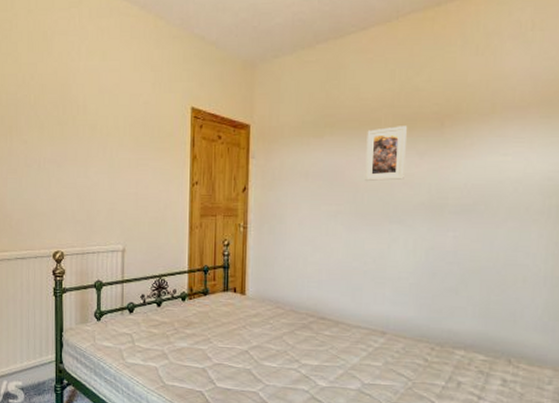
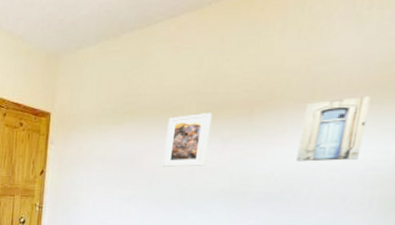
wall art: none [485,111,541,174] -> present [296,97,371,162]

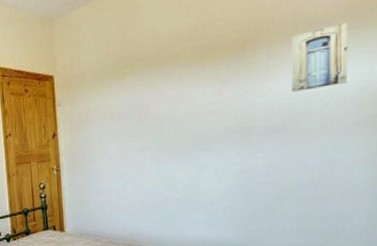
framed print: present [162,113,212,168] -> none [167,56,208,115]

